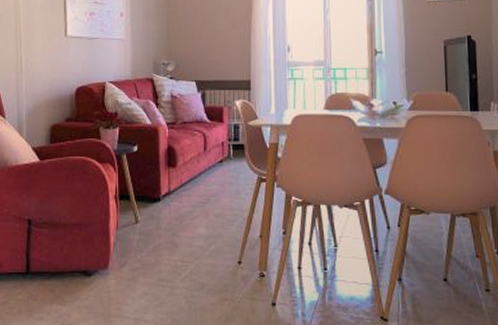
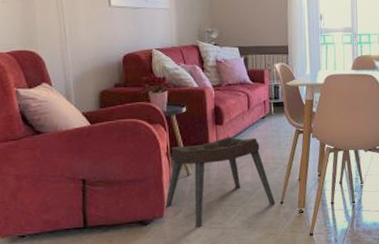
ottoman: none [111,181,233,284] -> present [165,136,276,228]

